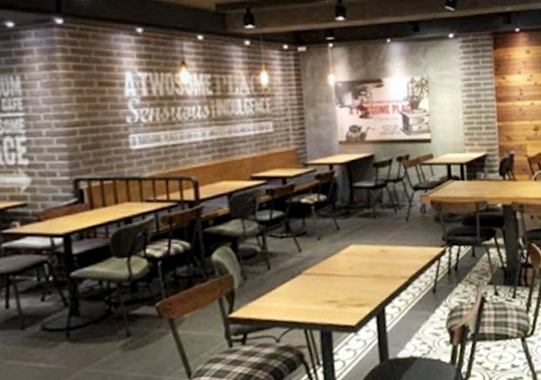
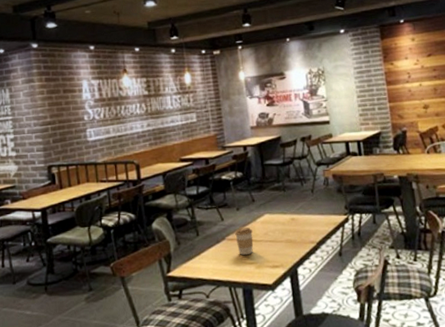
coffee cup: none [314,260,336,292] -> present [235,227,254,255]

